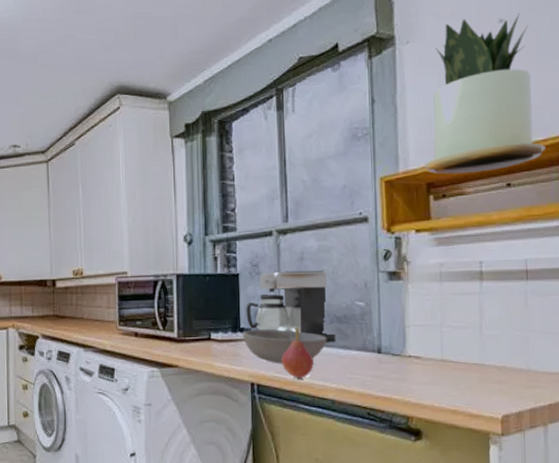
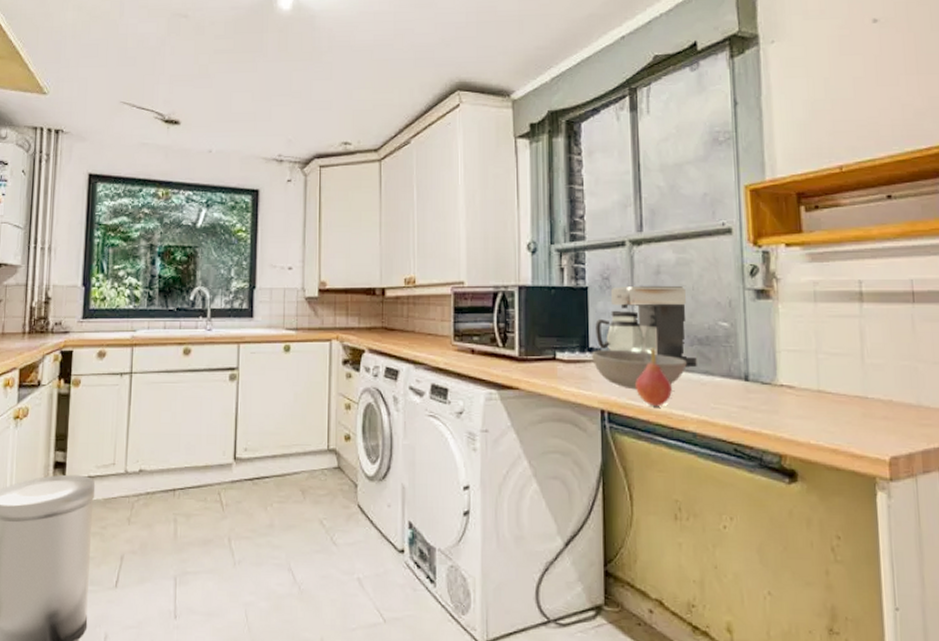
planter: present [424,13,545,175] -> none [793,13,929,184]

